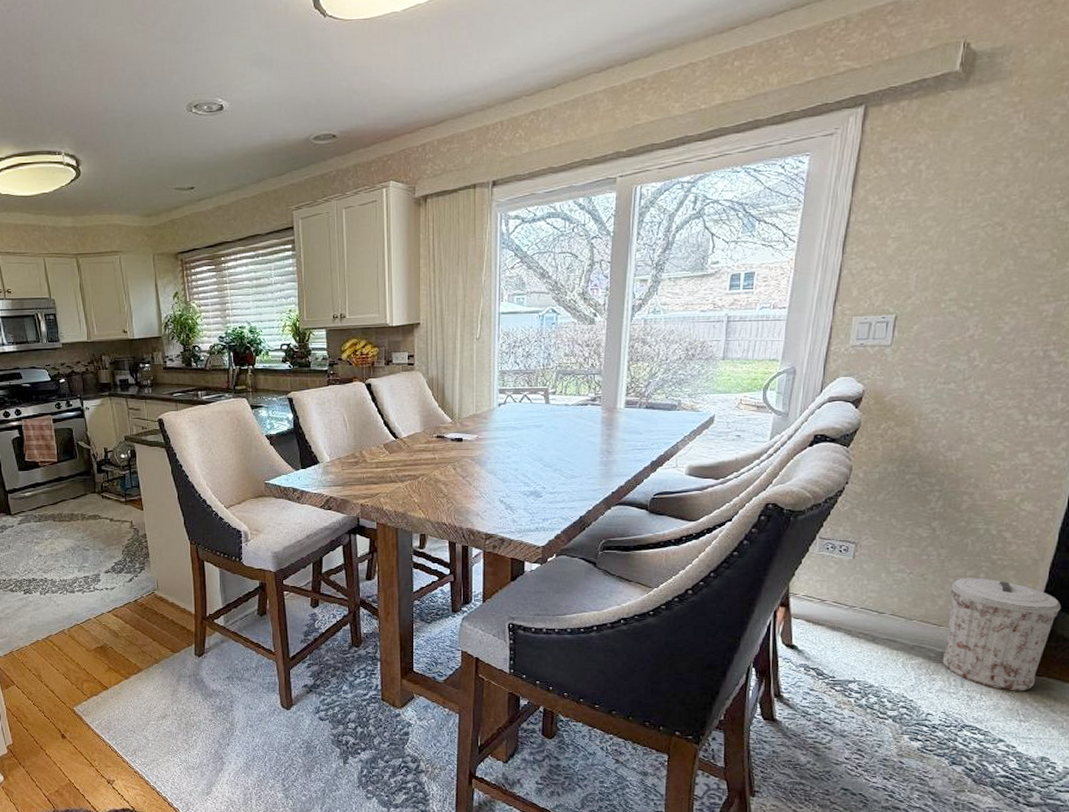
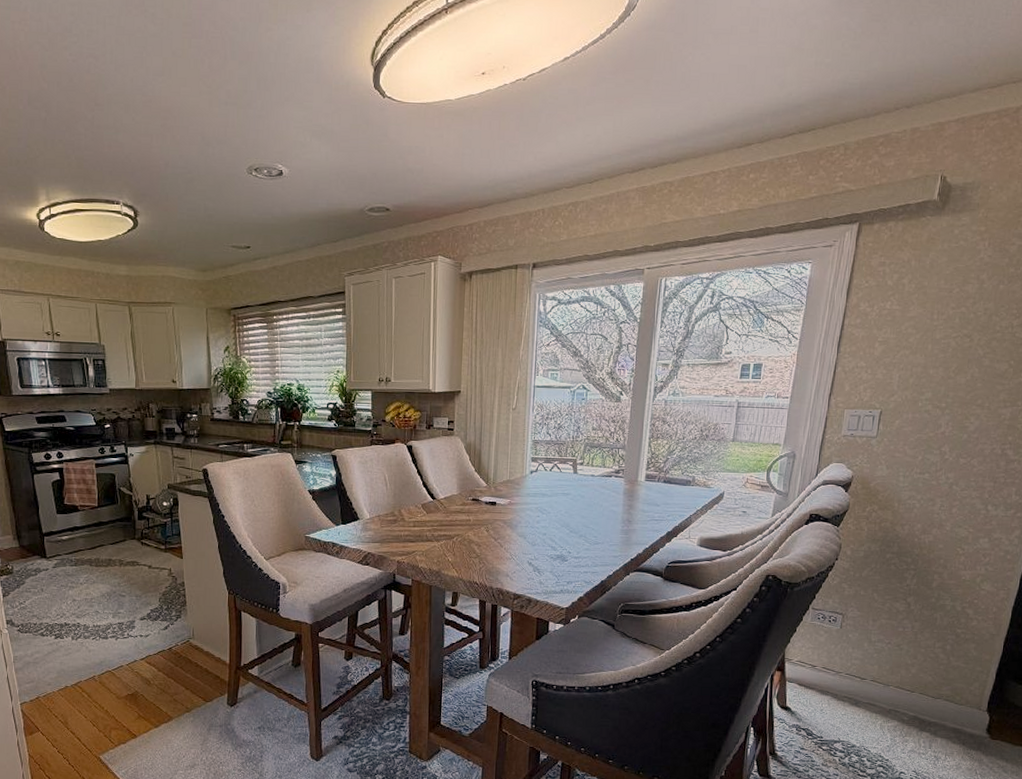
trash can: present [942,578,1062,691] -> none [914,649,1013,753]

